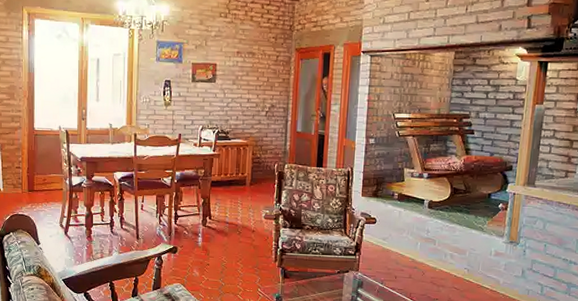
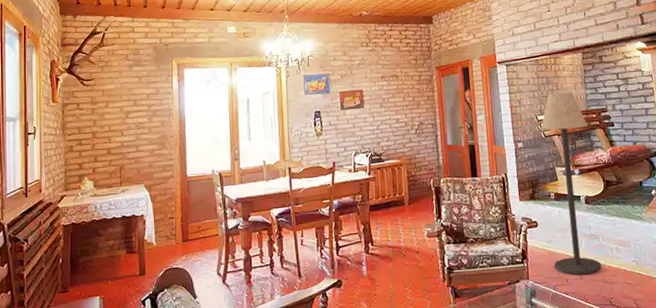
floor lamp: none [386,92,446,275] -> present [540,92,602,275]

